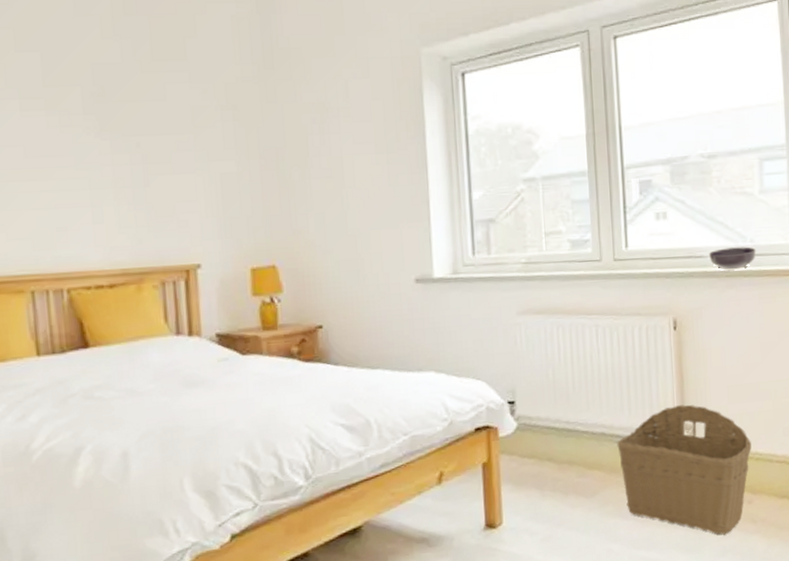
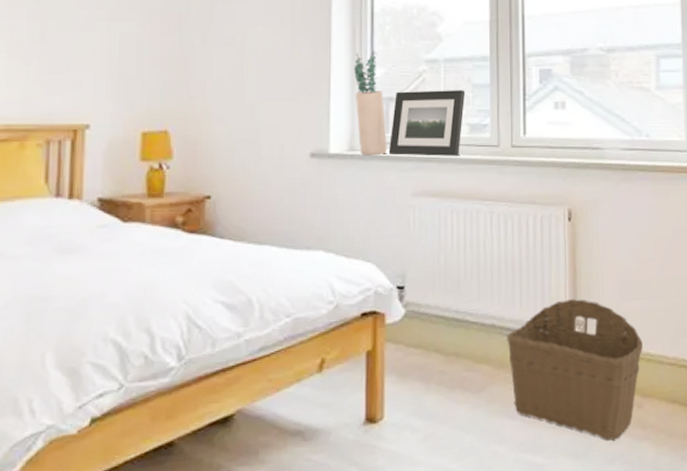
vase: none [452,173,490,279] -> present [354,50,387,156]
picture frame: none [491,207,565,276] -> present [388,90,466,157]
bowl: present [708,246,756,271] -> none [605,141,651,165]

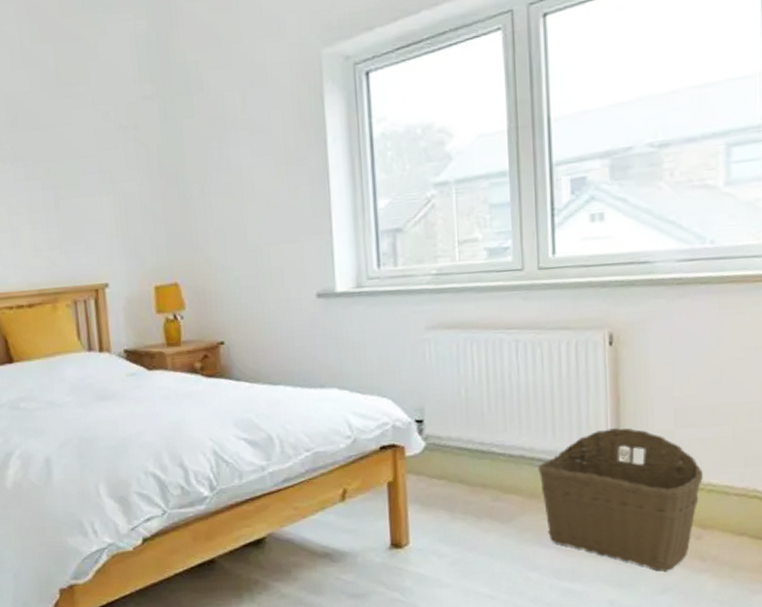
vase: present [354,50,387,156] -> none [355,180,397,292]
picture frame: present [388,90,466,157] -> none [398,212,482,289]

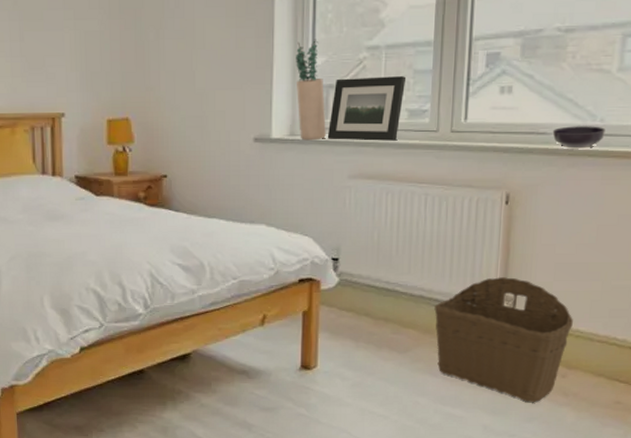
vase: none [355,180,397,292] -> present [296,39,326,141]
picture frame: none [398,212,482,289] -> present [327,76,407,142]
bowl: none [655,249,718,278] -> present [552,126,606,150]

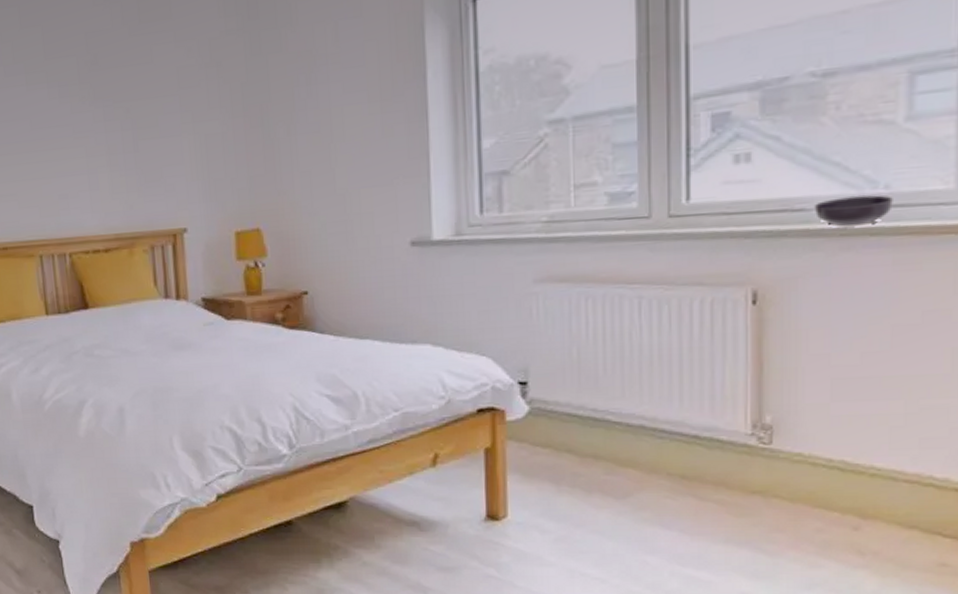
vase: present [296,39,326,141] -> none [457,117,501,241]
picture frame: present [327,76,407,142] -> none [503,152,603,238]
wicker basket: present [434,277,573,402] -> none [661,399,864,563]

